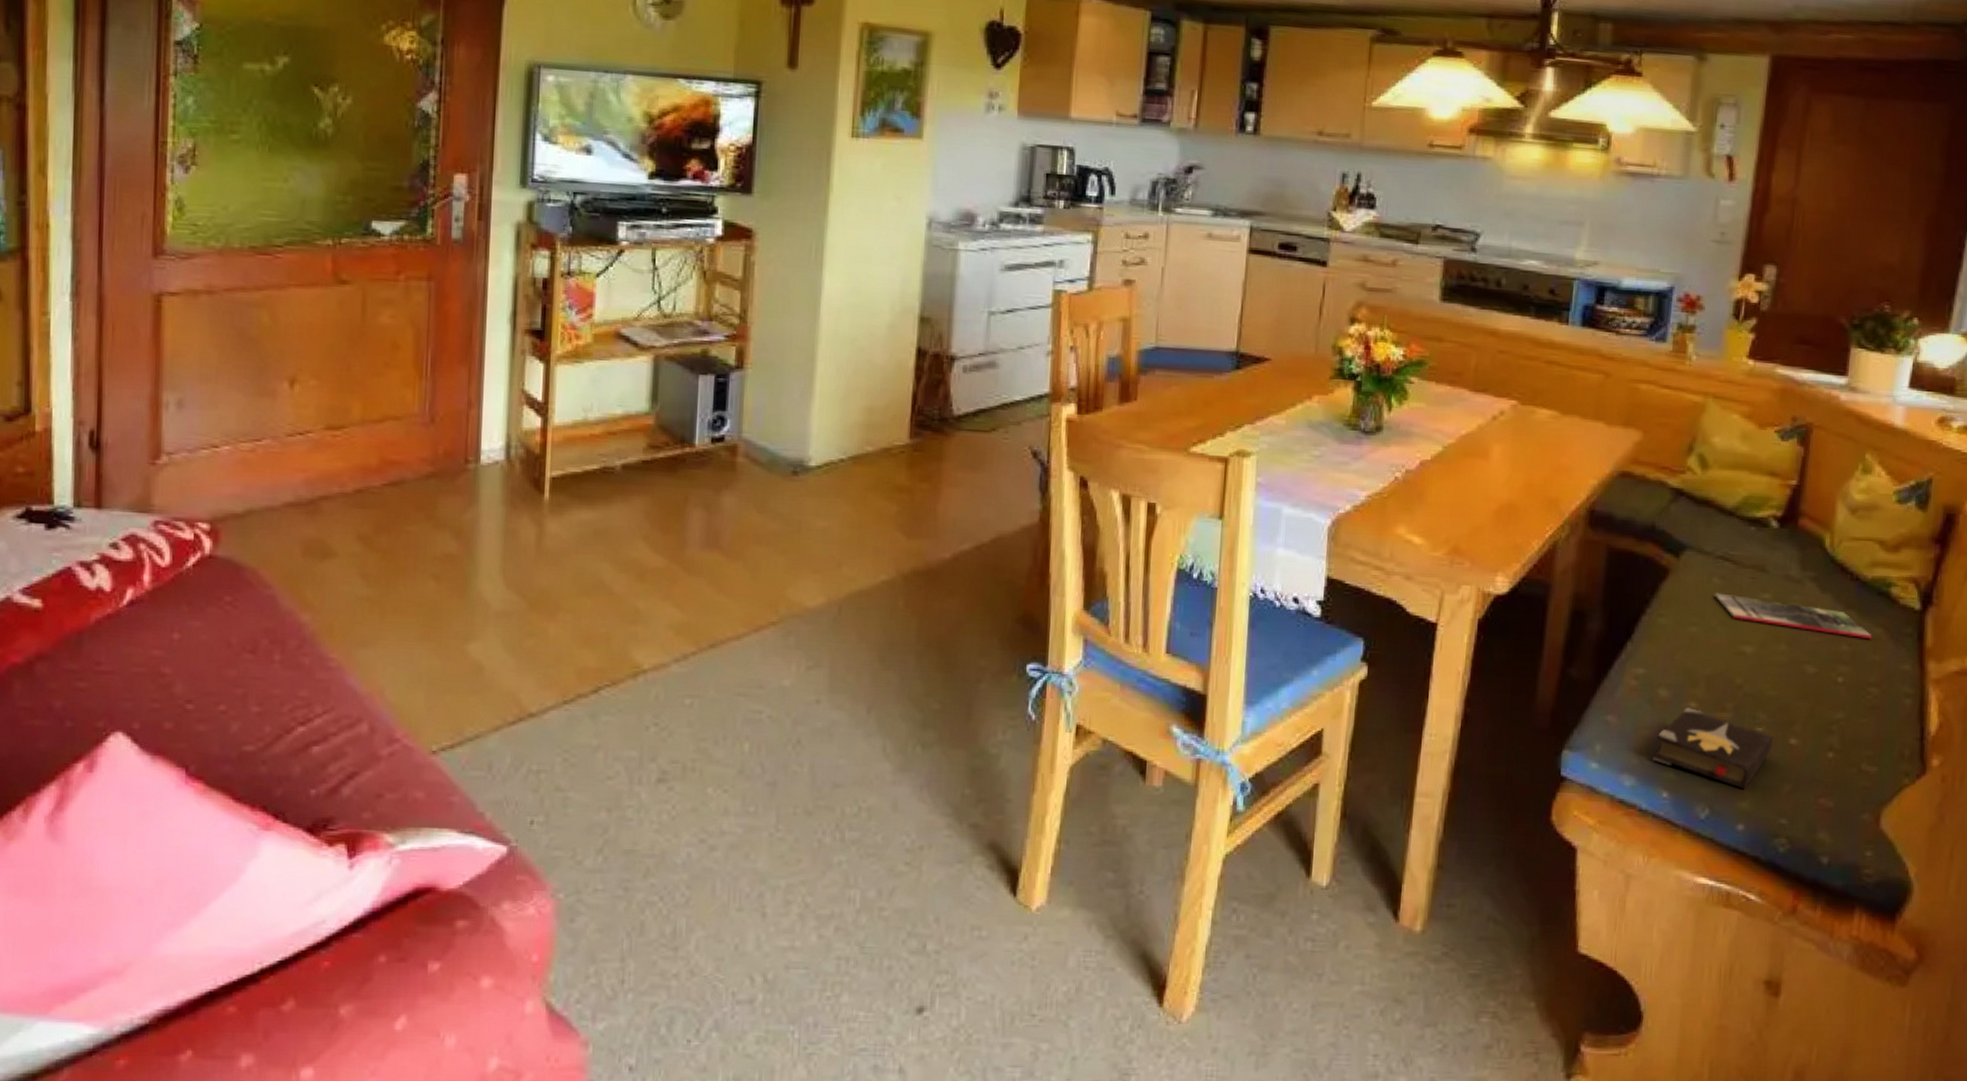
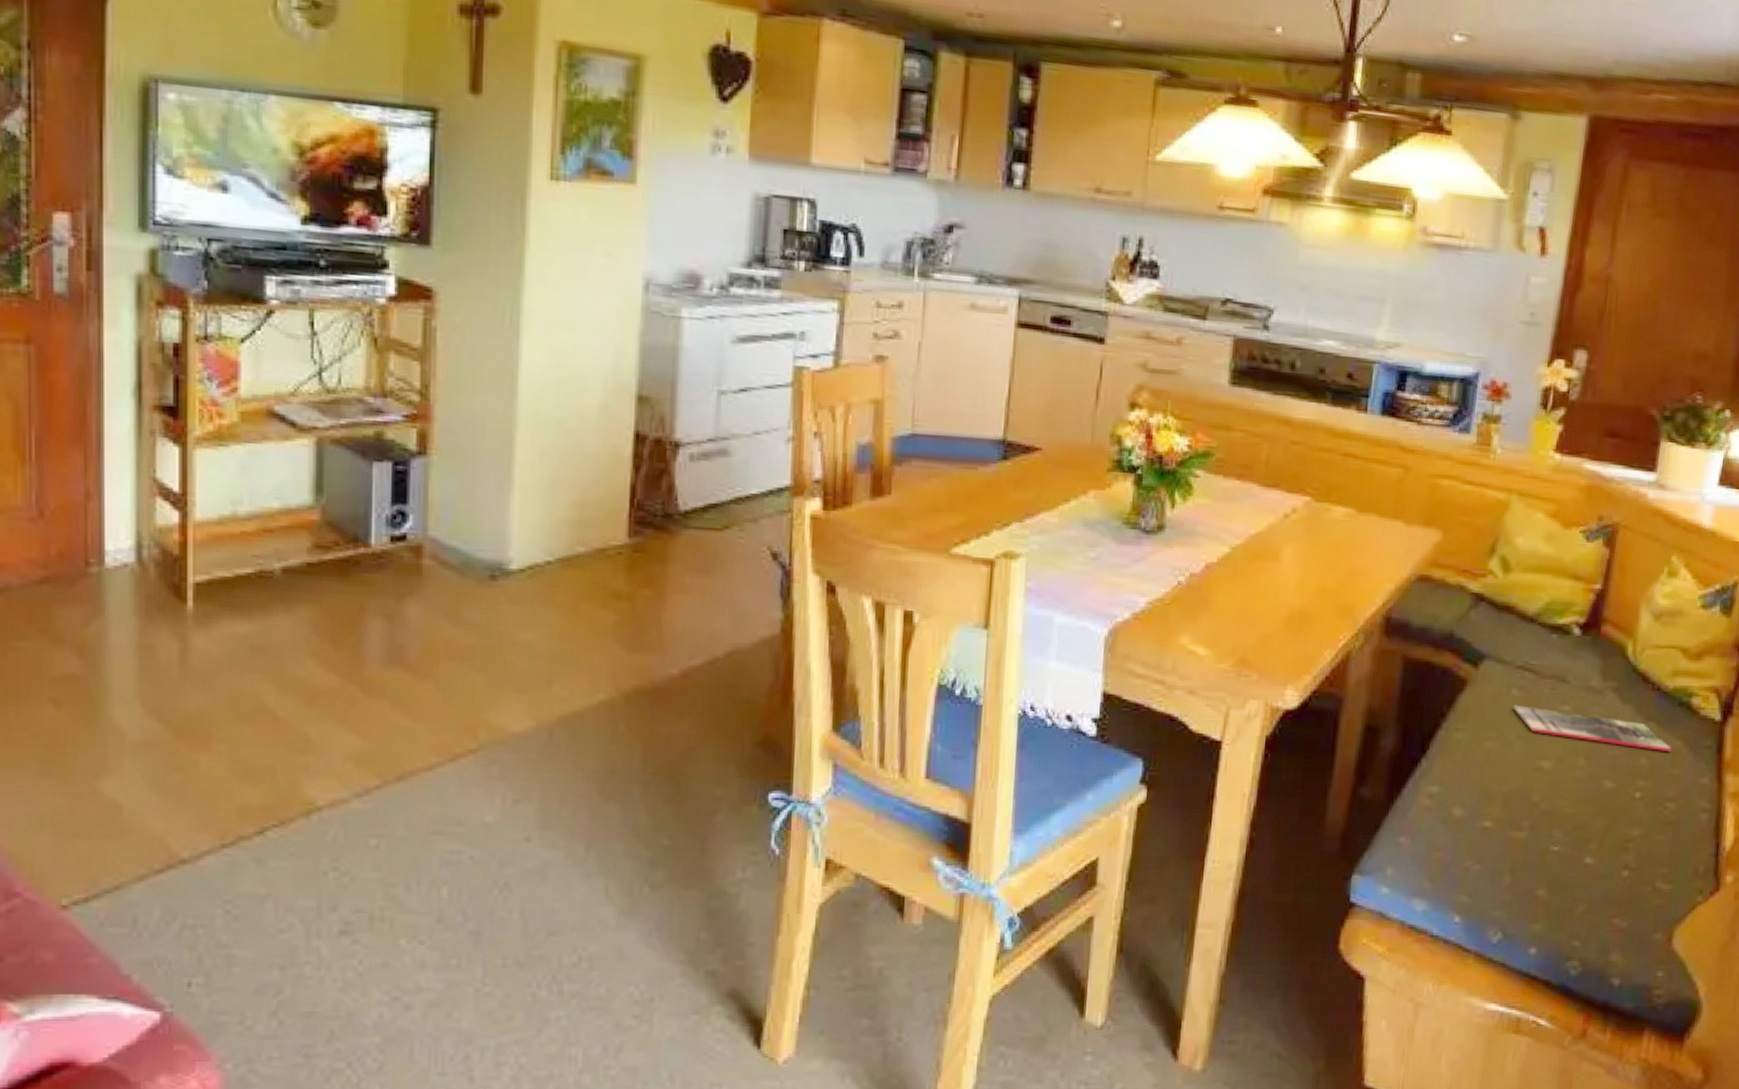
hardback book: present [1652,707,1773,790] -> none [1445,827,1568,911]

